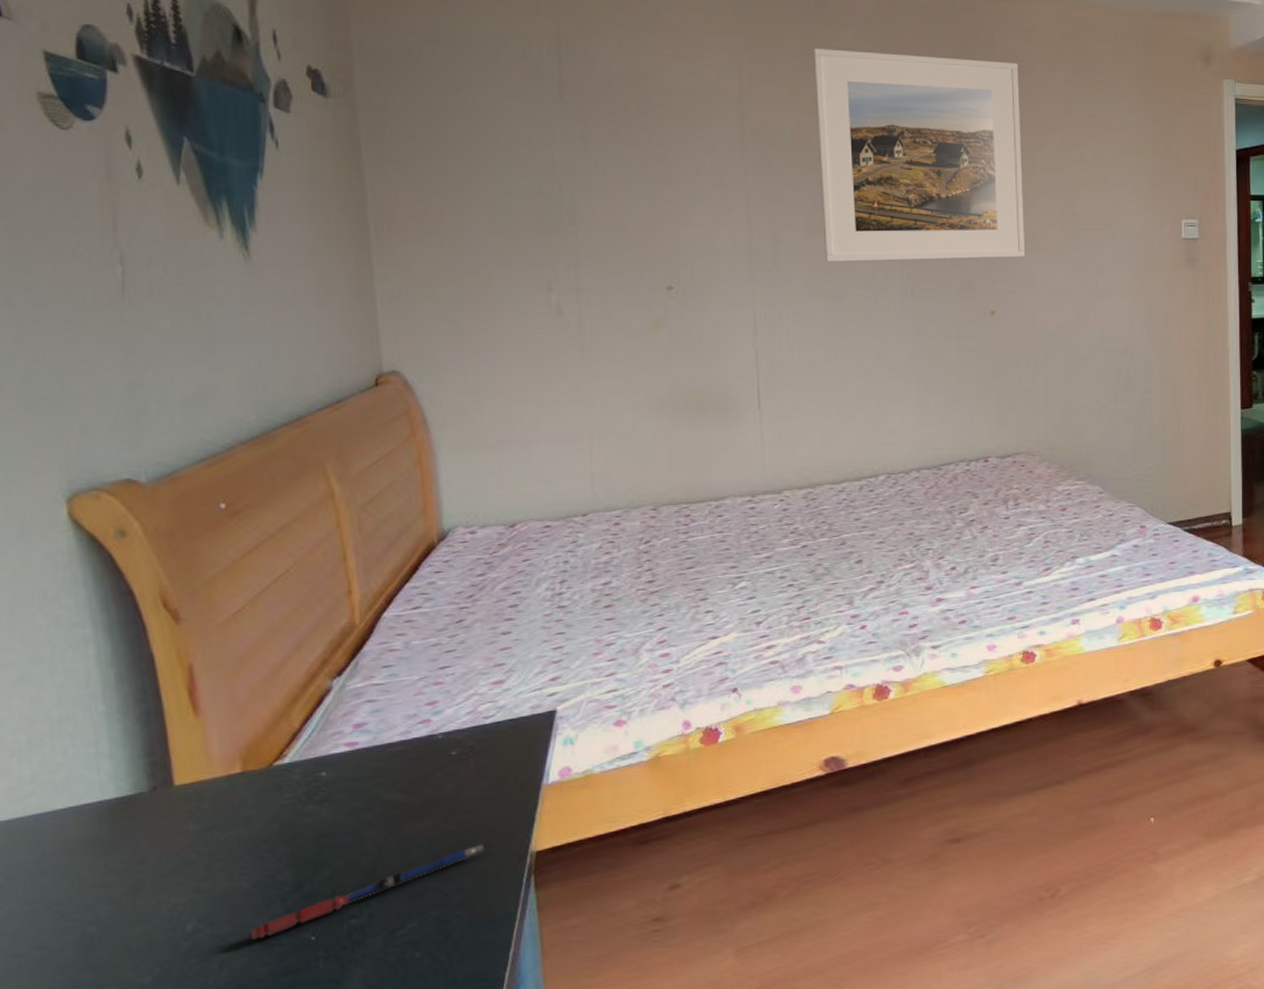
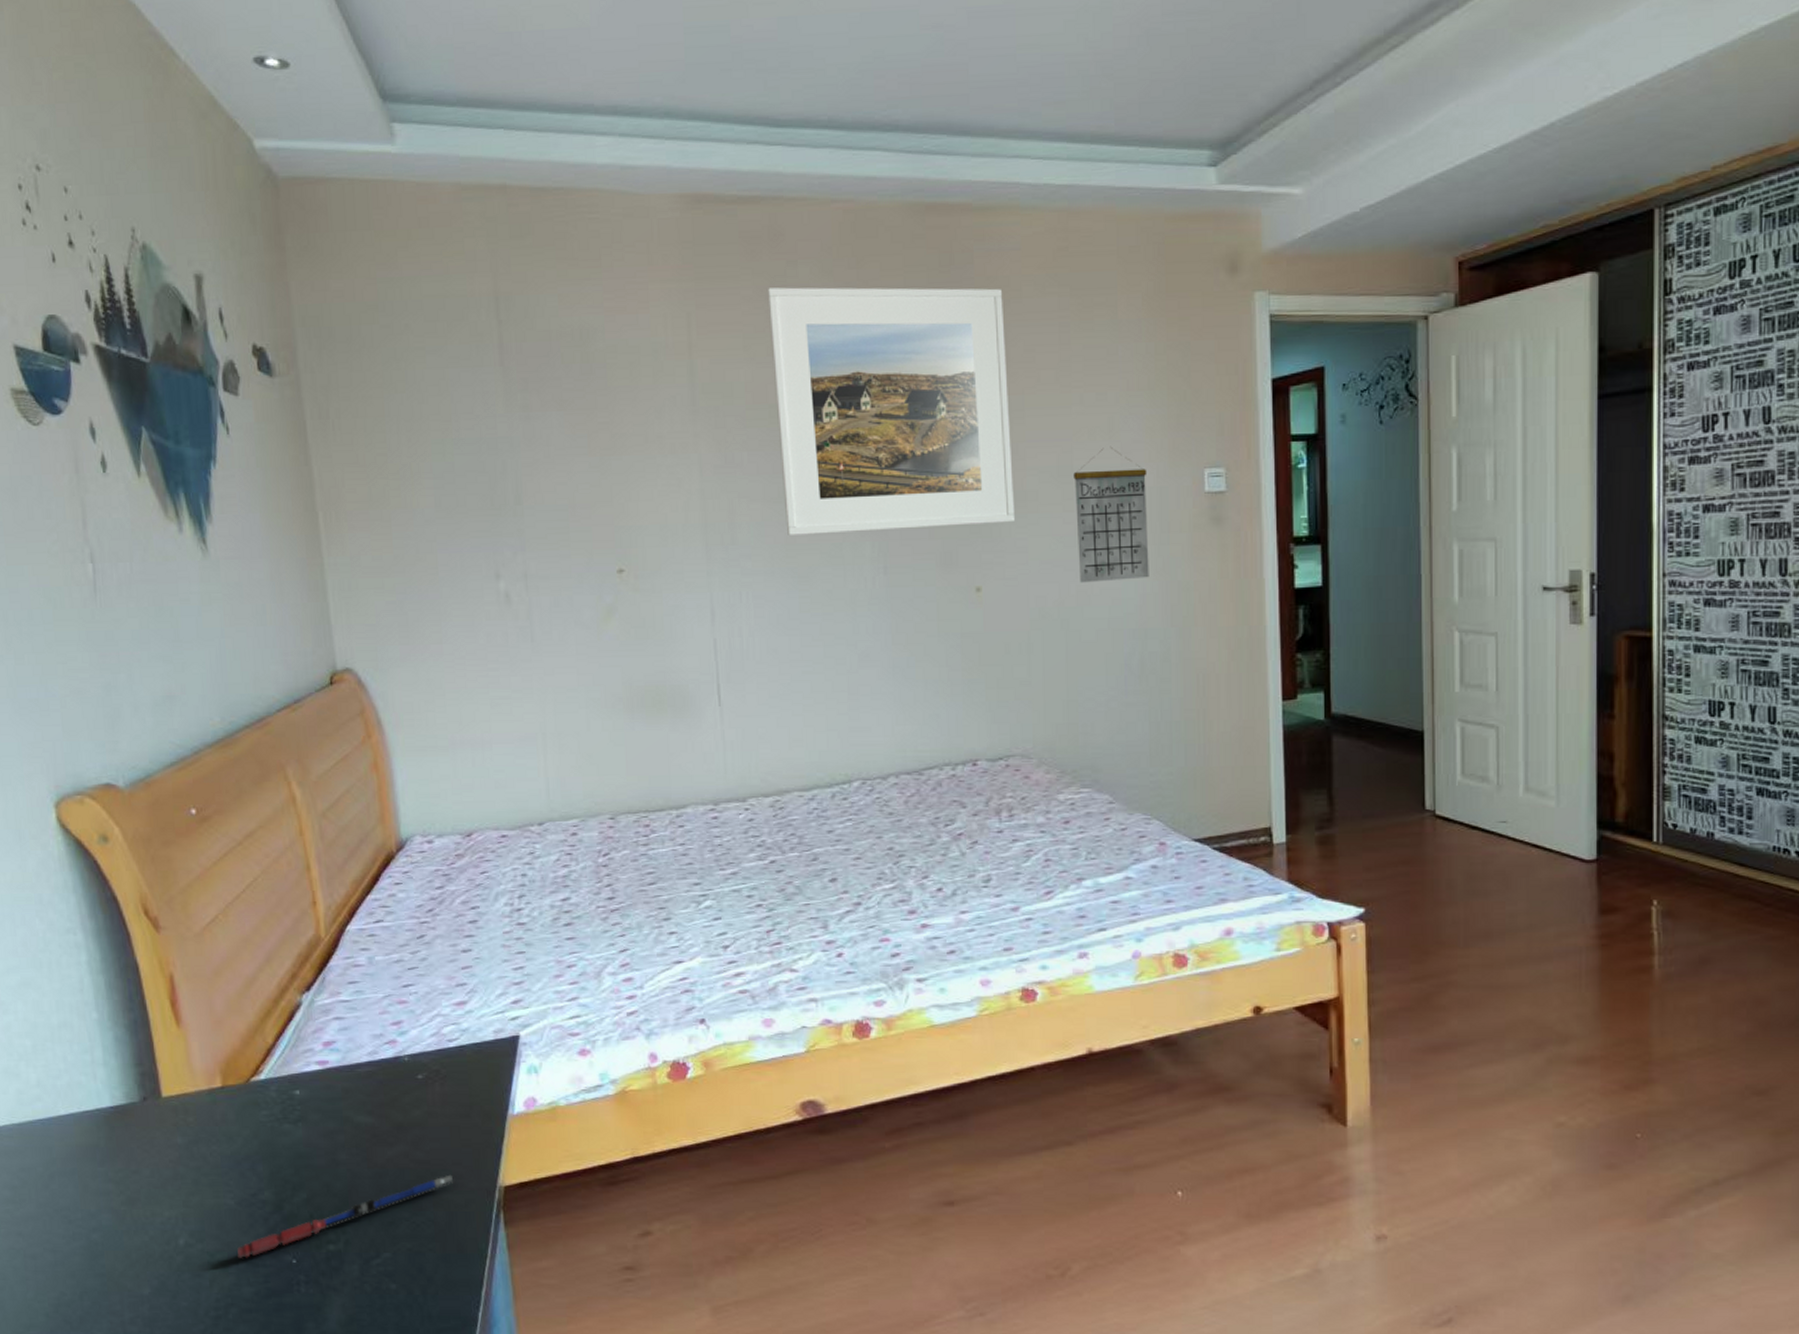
calendar: none [1075,197,1136,309] -> present [1073,446,1149,583]

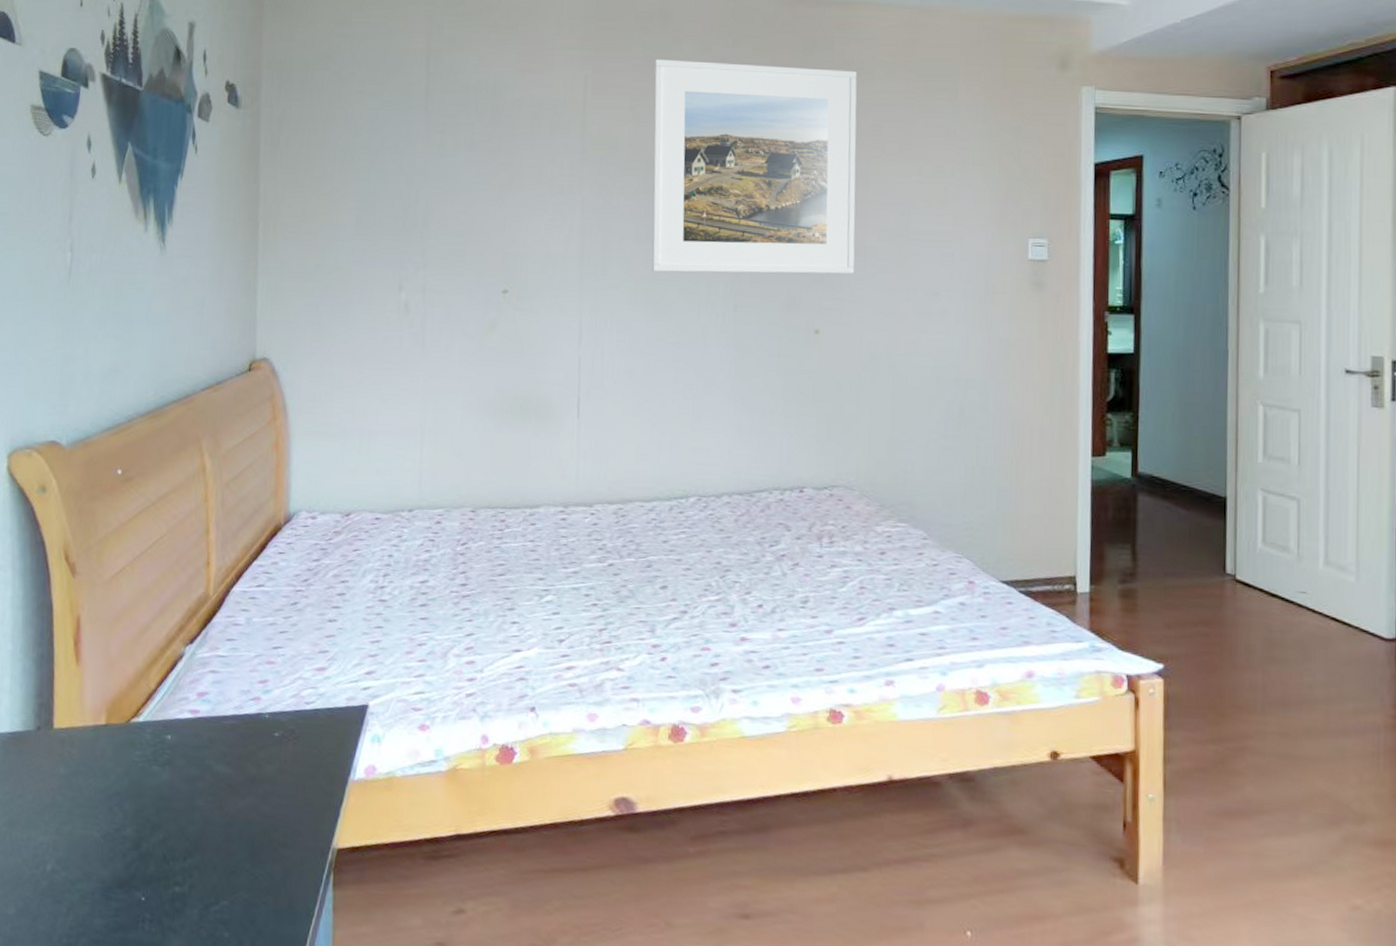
pen: present [237,1174,454,1258] -> none [95,831,294,890]
calendar: present [1073,446,1149,583] -> none [909,213,977,334]

